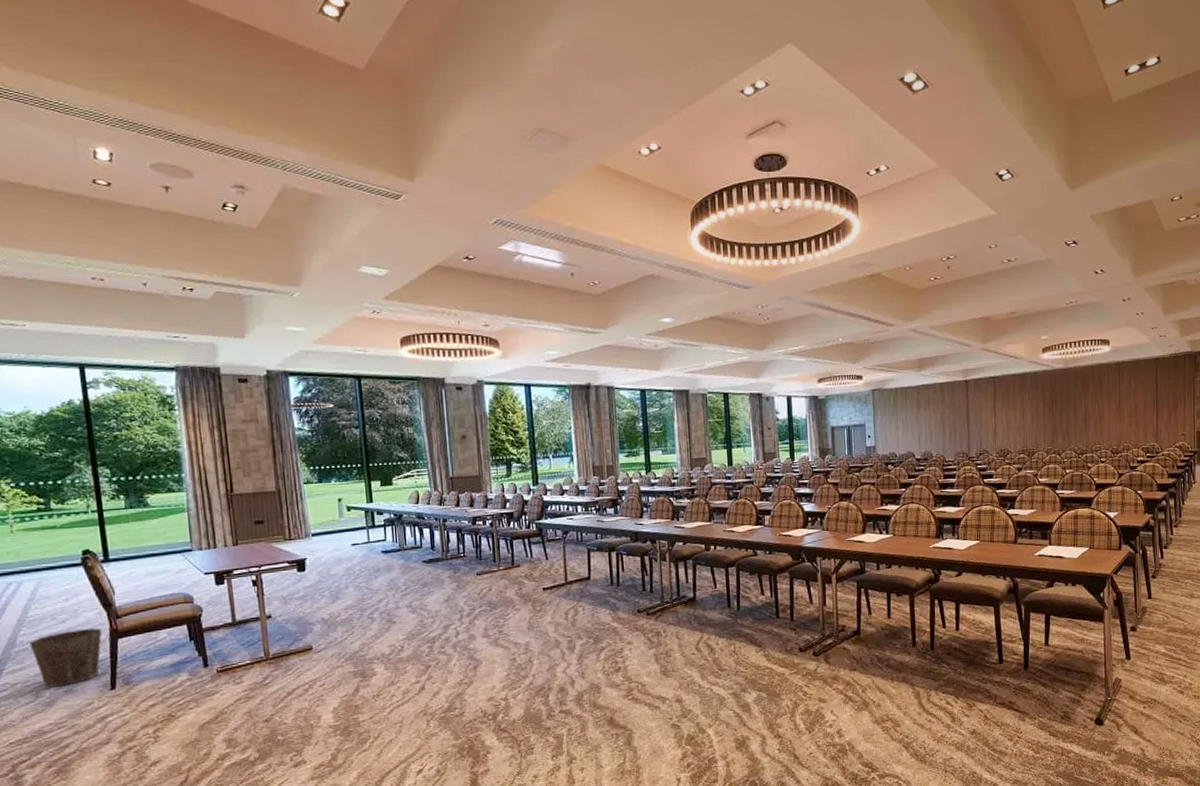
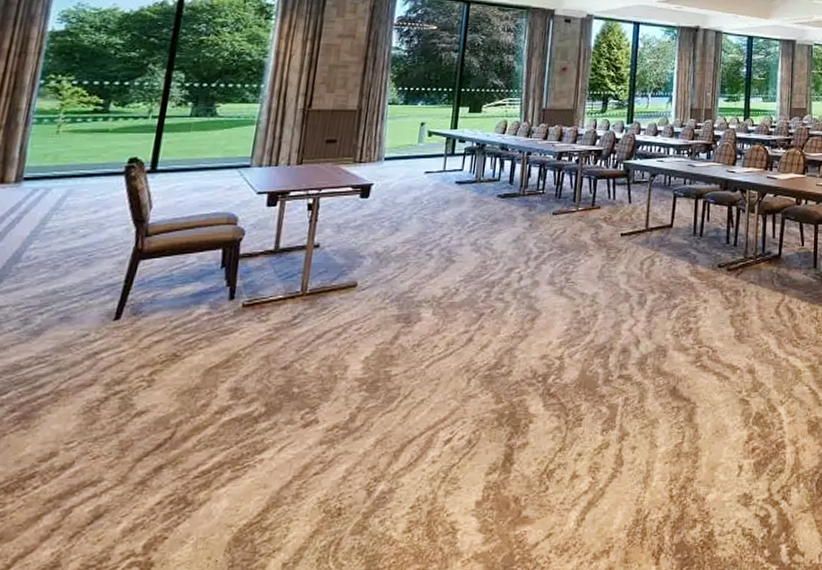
waste bin: present [29,627,102,688] -> none [36,245,125,313]

